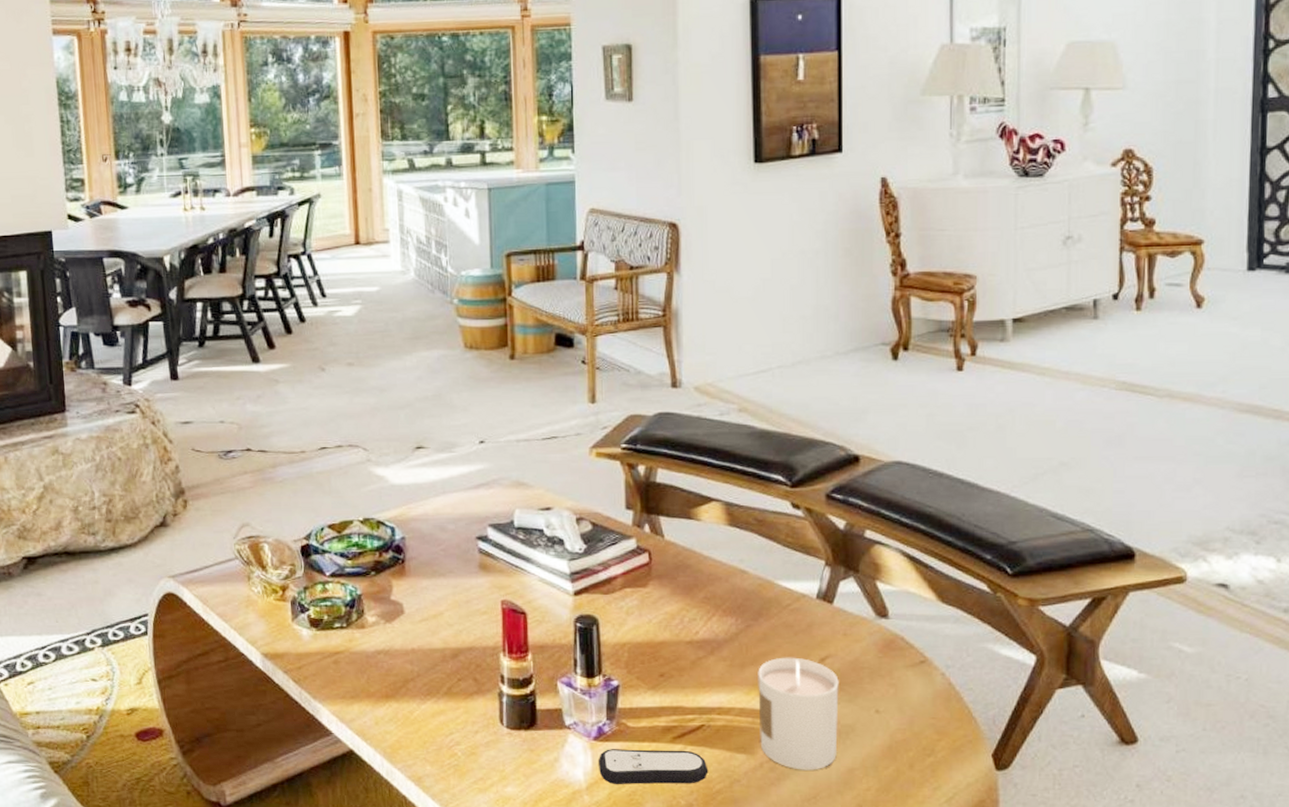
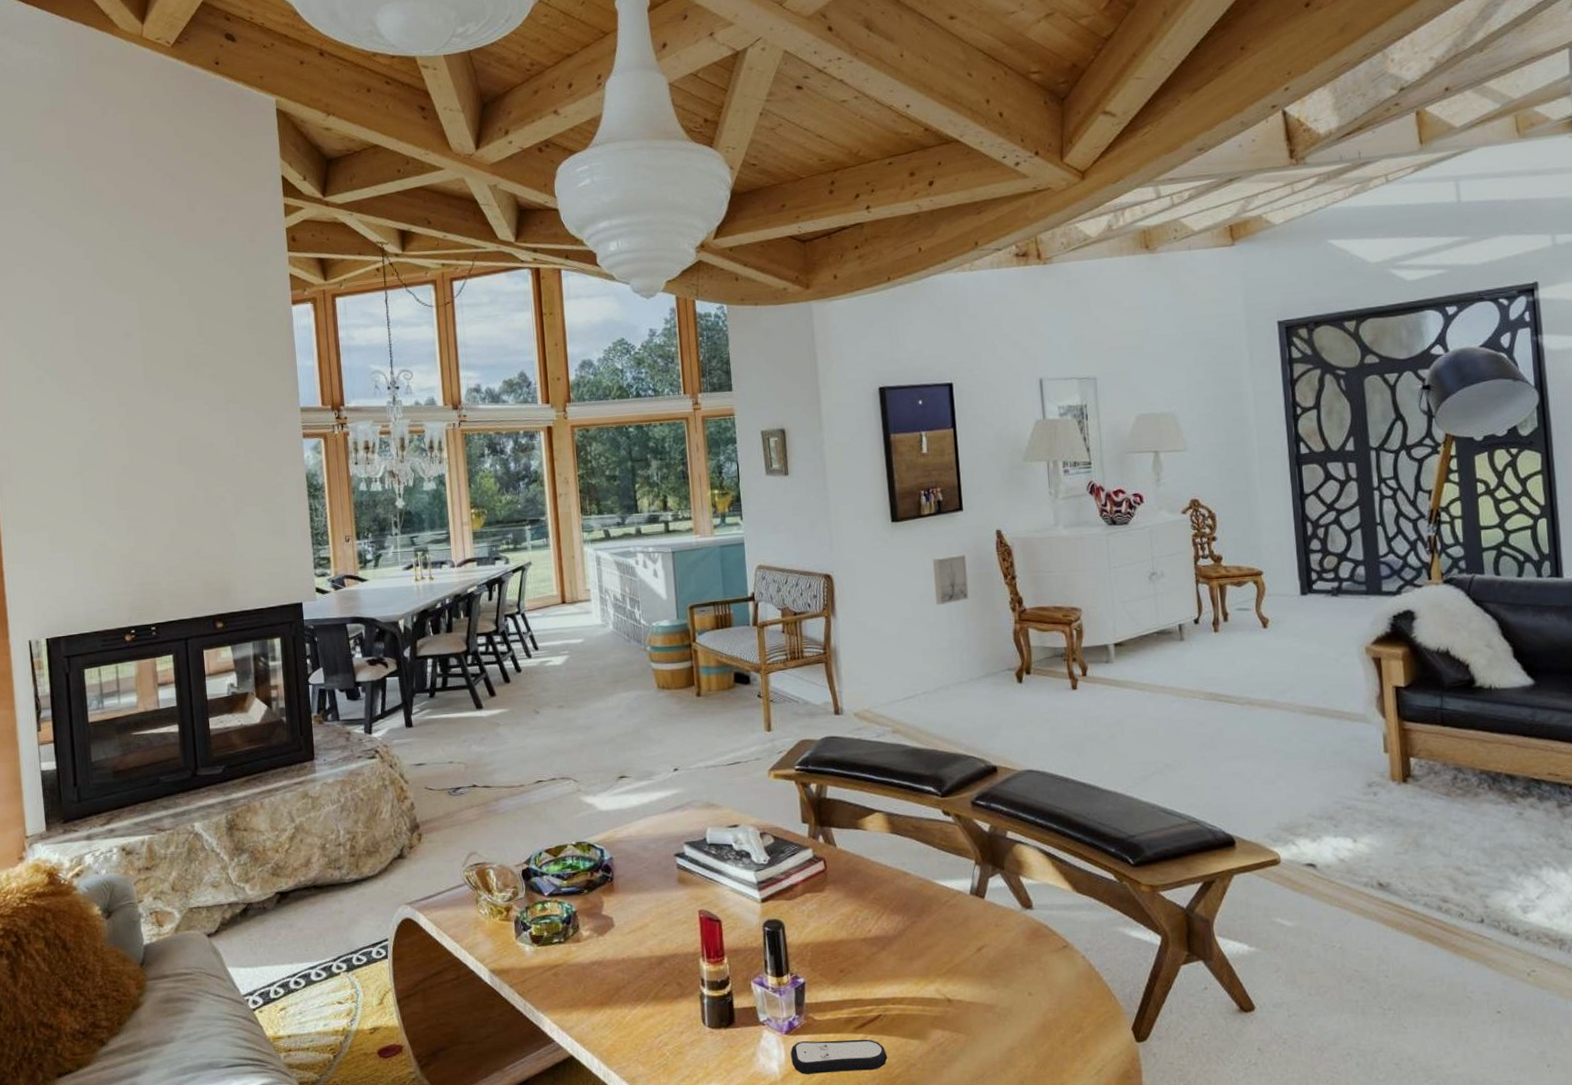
candle: present [758,657,839,770] -> none [924,948,999,1052]
wall art: none [800,205,841,264] -> present [933,554,969,605]

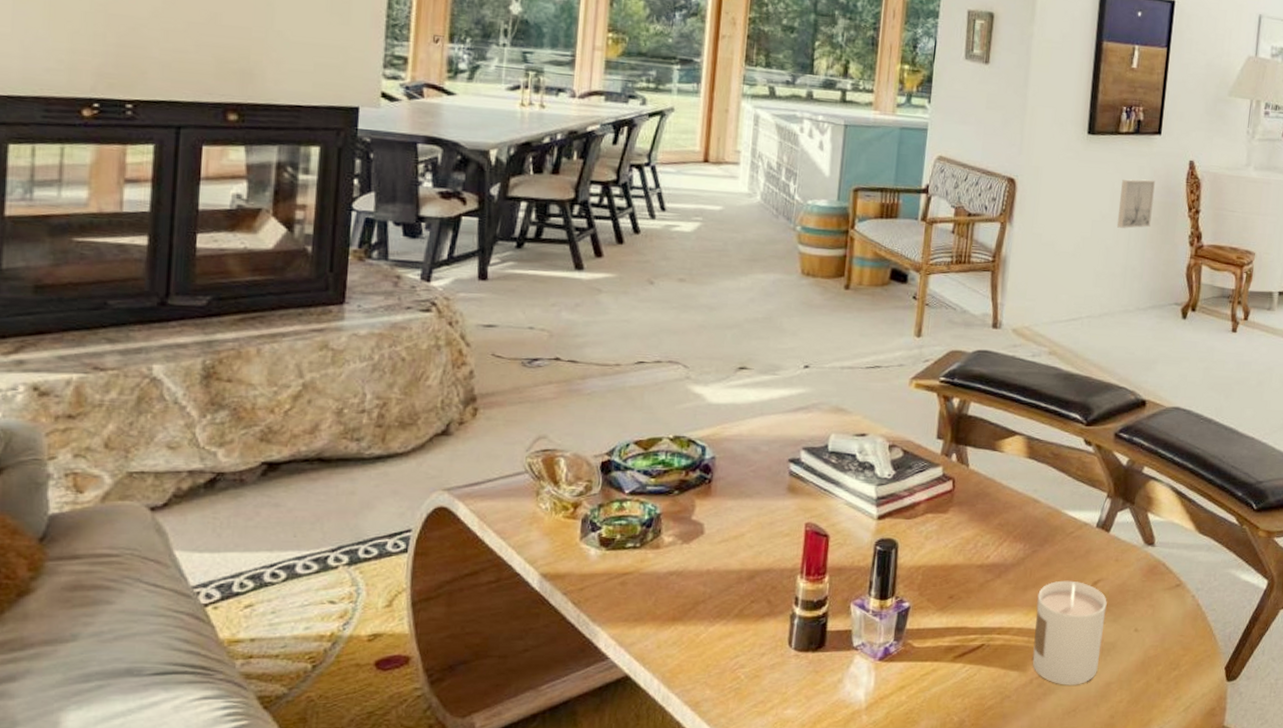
remote control: present [791,1039,888,1074] -> none [880,669,983,703]
candle: none [924,948,999,1052] -> present [1032,580,1107,685]

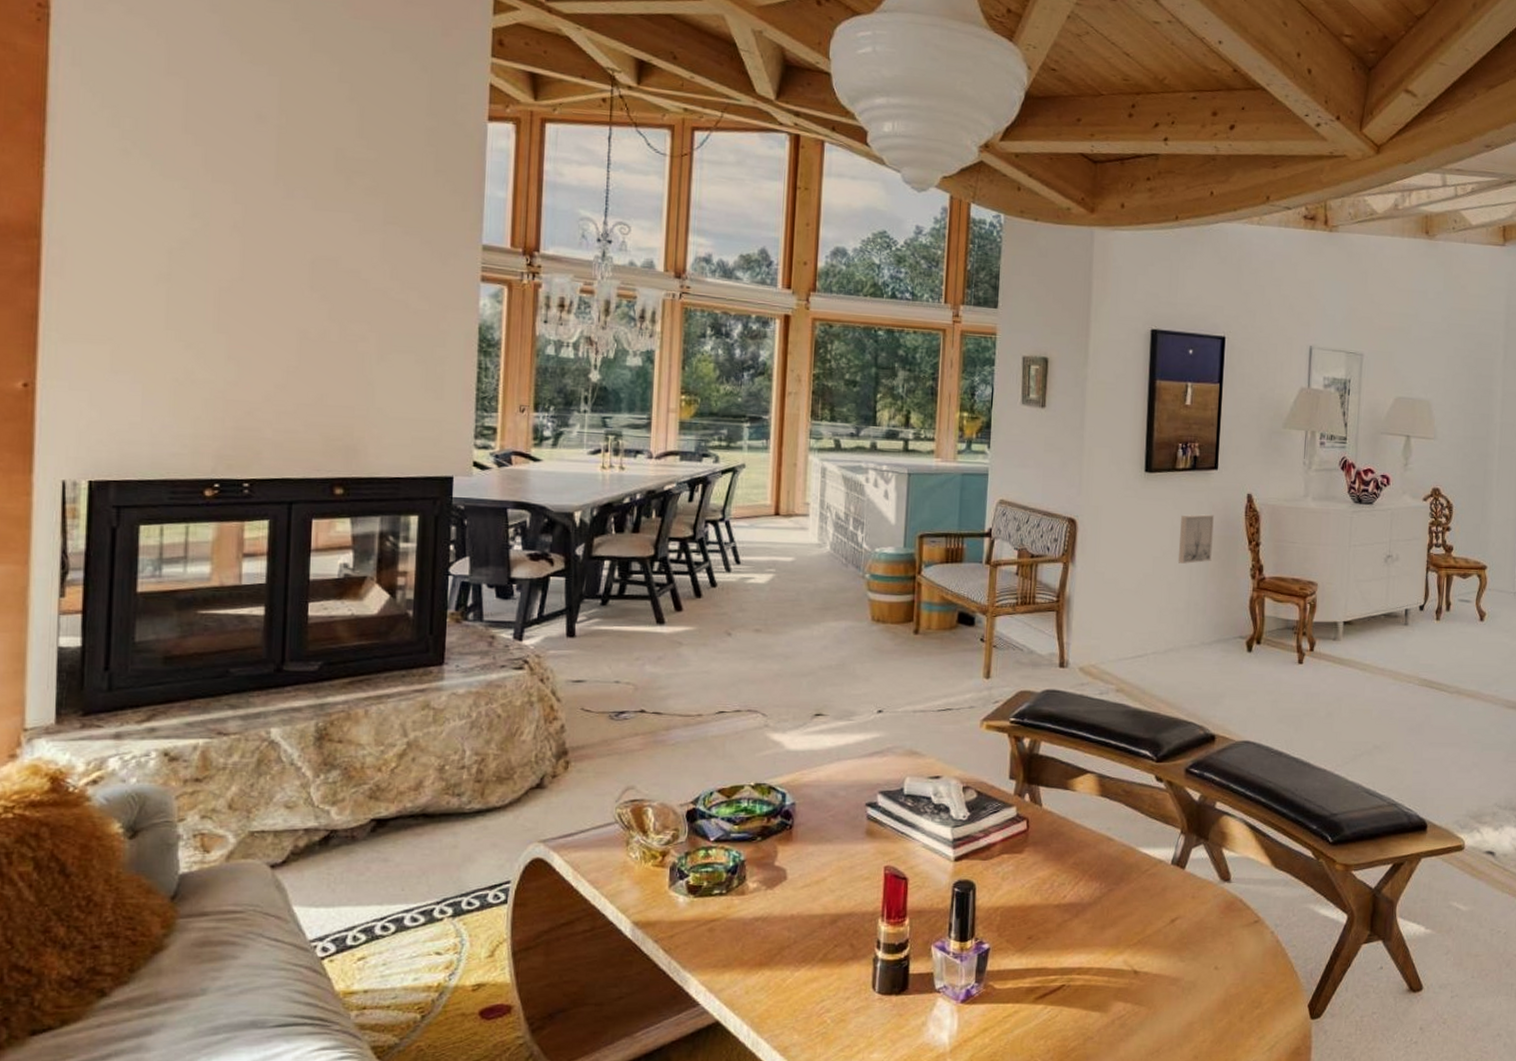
candle: present [1032,580,1107,685] -> none [1113,919,1186,1026]

